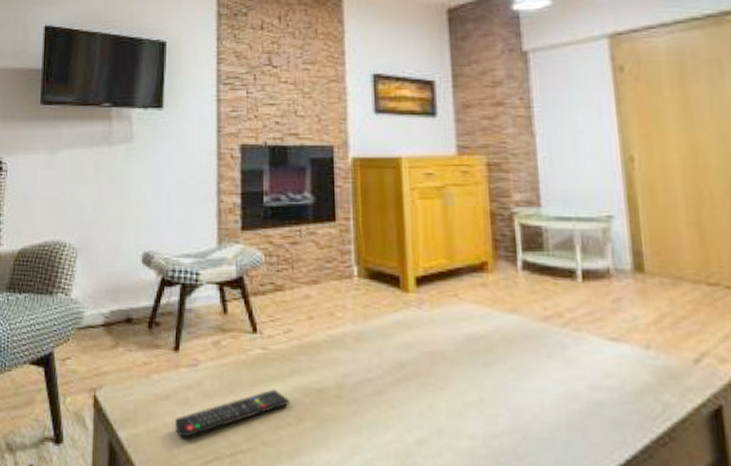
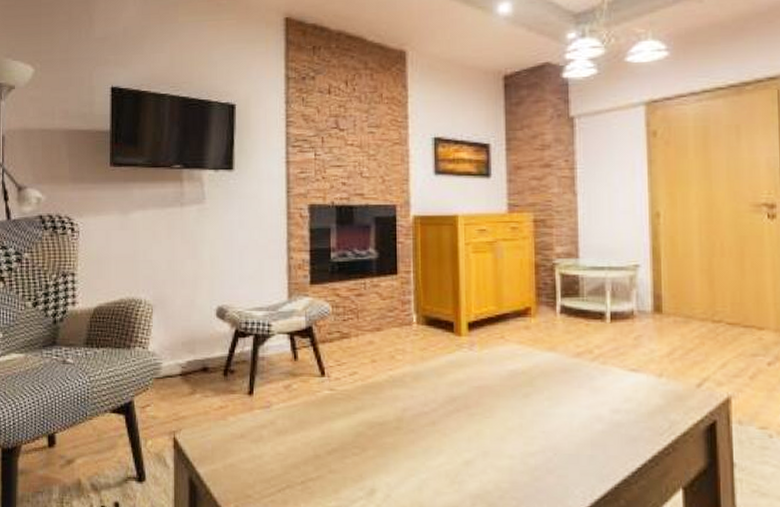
remote control: present [175,389,291,438] -> none [251,424,355,470]

